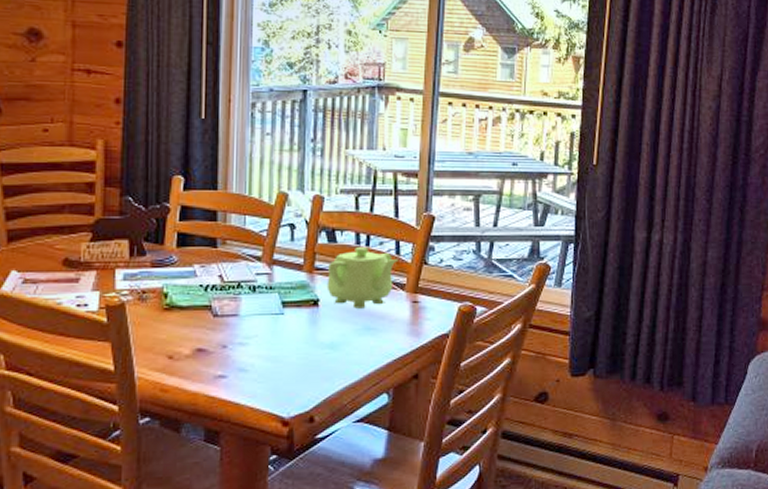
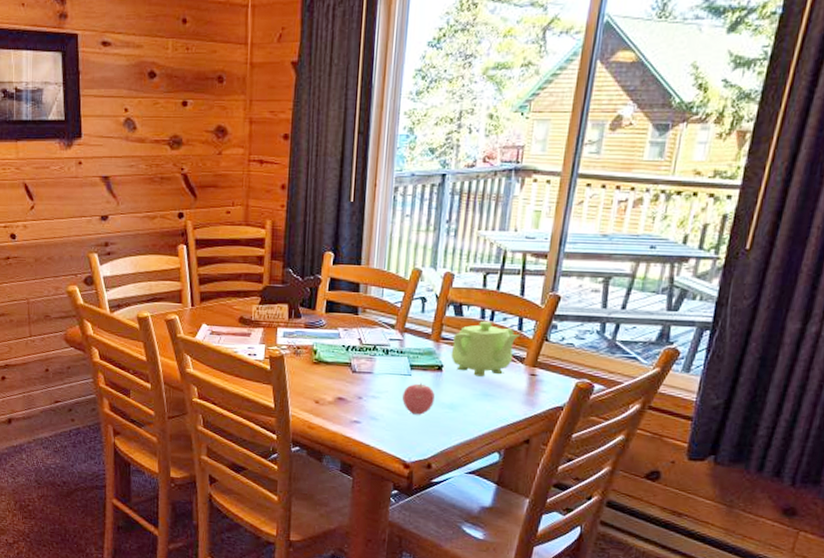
apple: none [275,322,312,360] -> present [402,383,435,415]

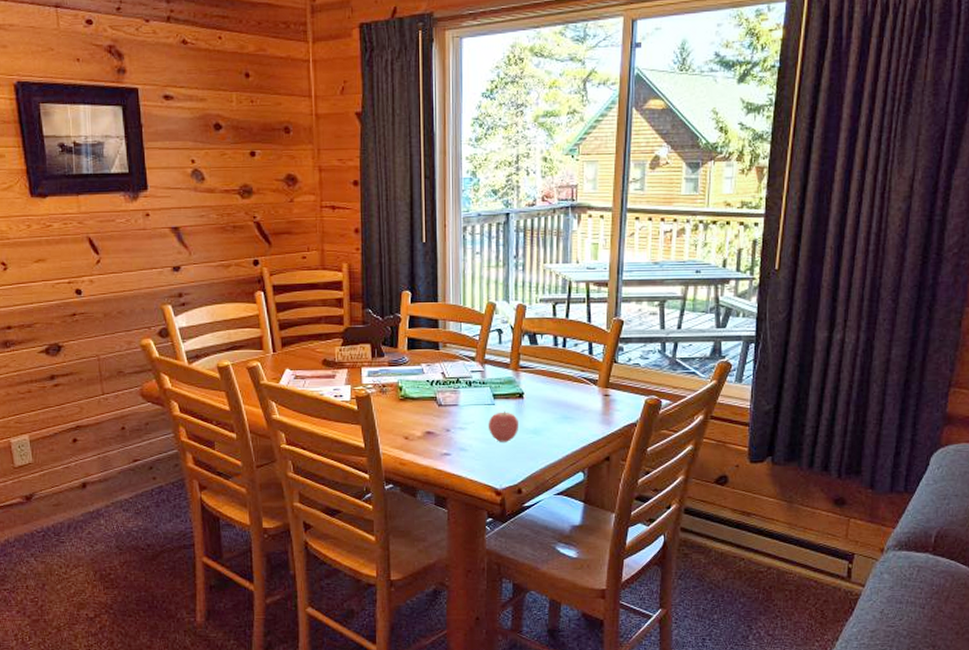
teapot: present [450,321,520,377] -> none [530,347,591,401]

